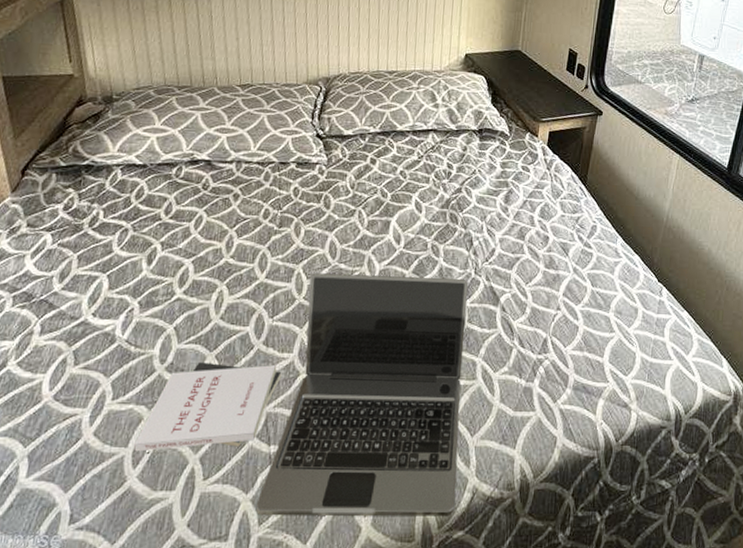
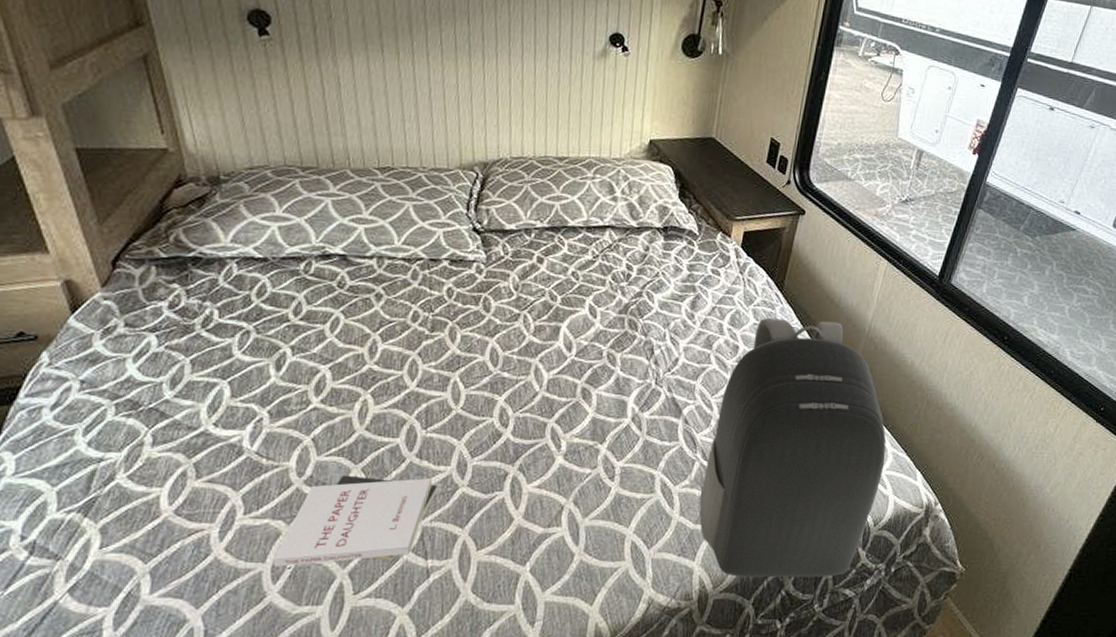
laptop: present [256,273,469,517] -> none [413,382,649,629]
backpack: none [518,210,691,468] -> present [699,318,887,578]

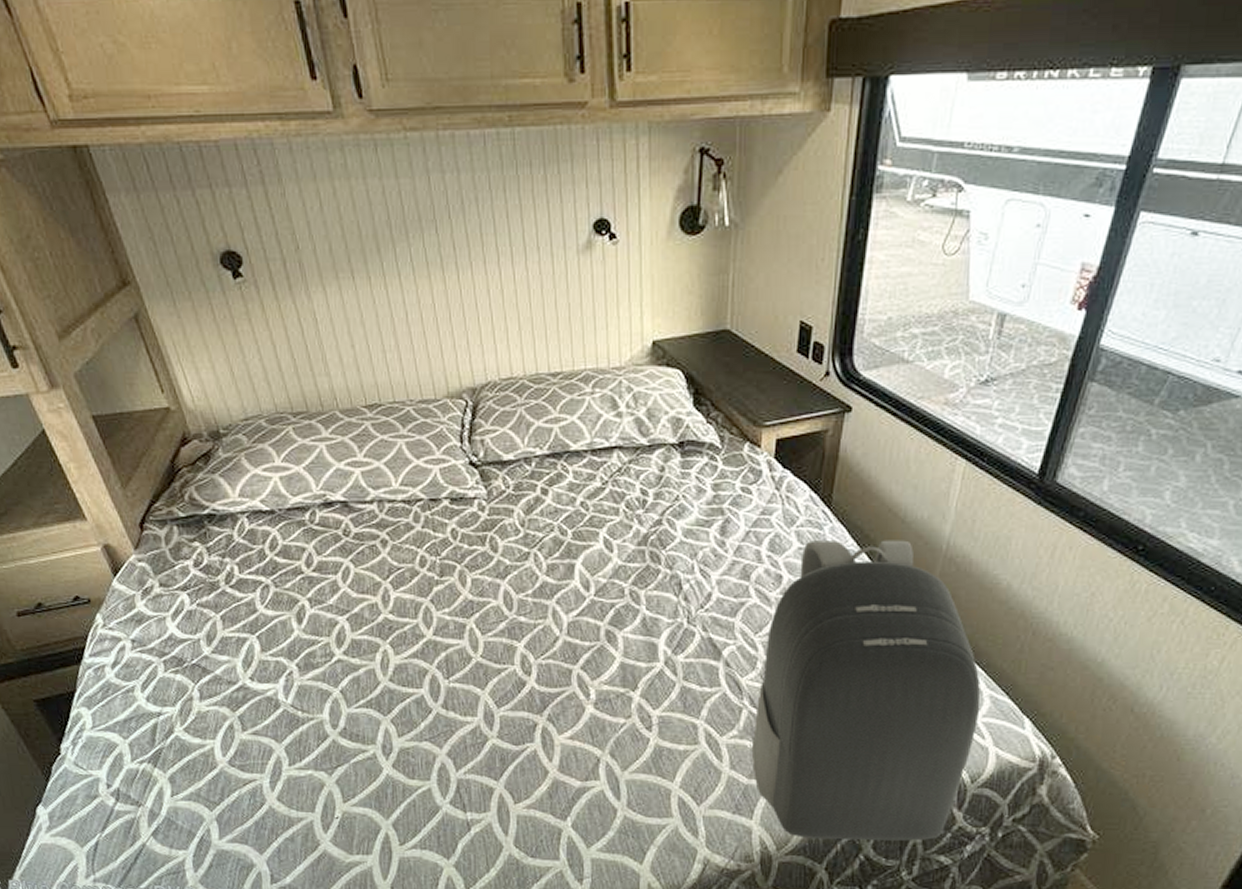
books: present [271,475,439,567] -> none [320,726,468,817]

